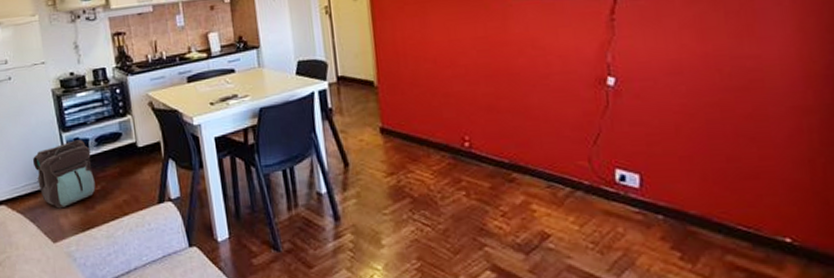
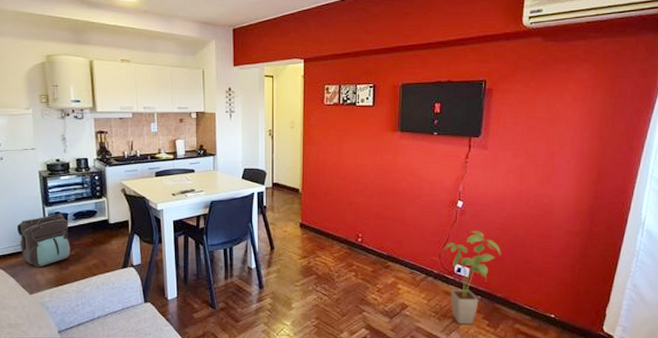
house plant: none [595,117,687,260] -> present [445,230,501,325]

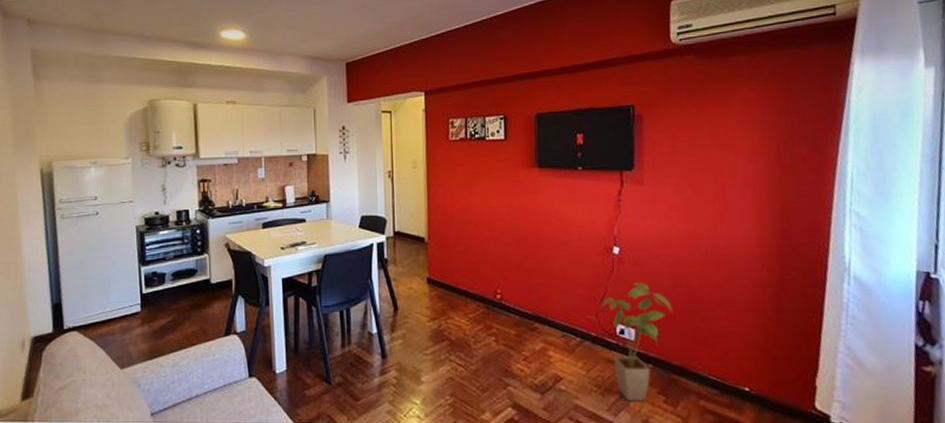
backpack: present [16,214,70,268] -> none [109,274,167,337]

